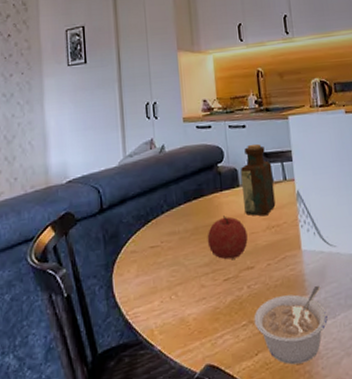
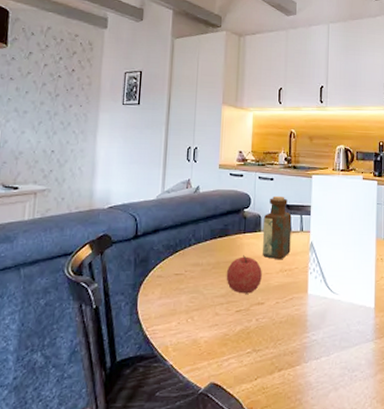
legume: present [254,285,328,365] -> none [258,326,322,392]

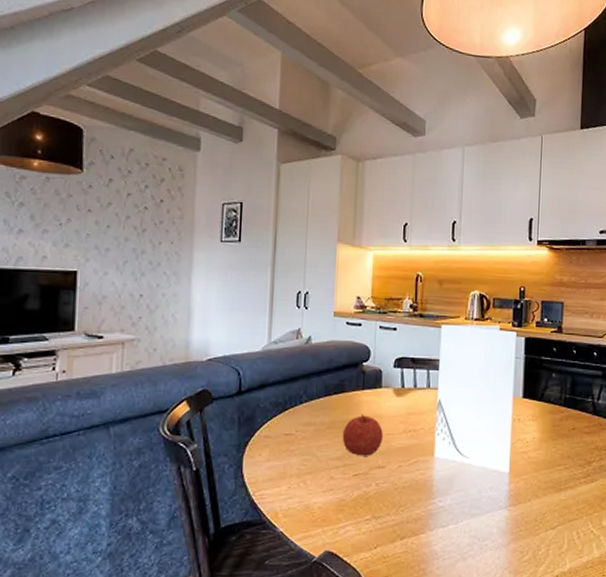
bottle: present [263,195,292,260] -> none [384,347,417,420]

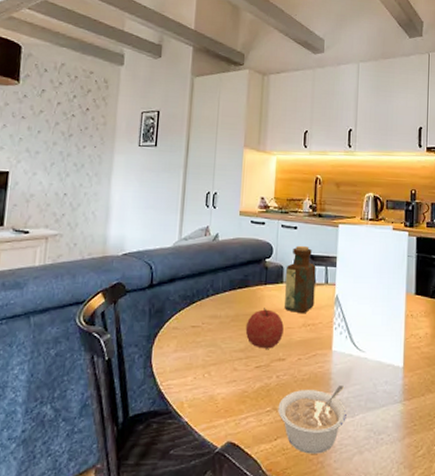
legume: none [377,491,450,561] -> present [278,384,347,454]
bottle: none [384,347,417,420] -> present [285,245,316,314]

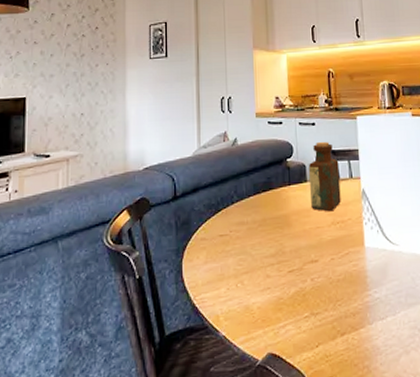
fruit: present [245,308,284,349] -> none [274,209,313,252]
legume: present [278,384,347,454] -> none [316,282,388,359]

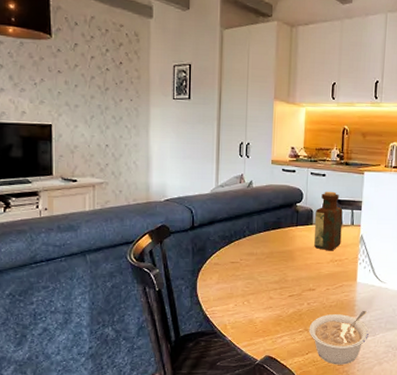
legume: none [316,282,388,359] -> present [309,310,369,365]

